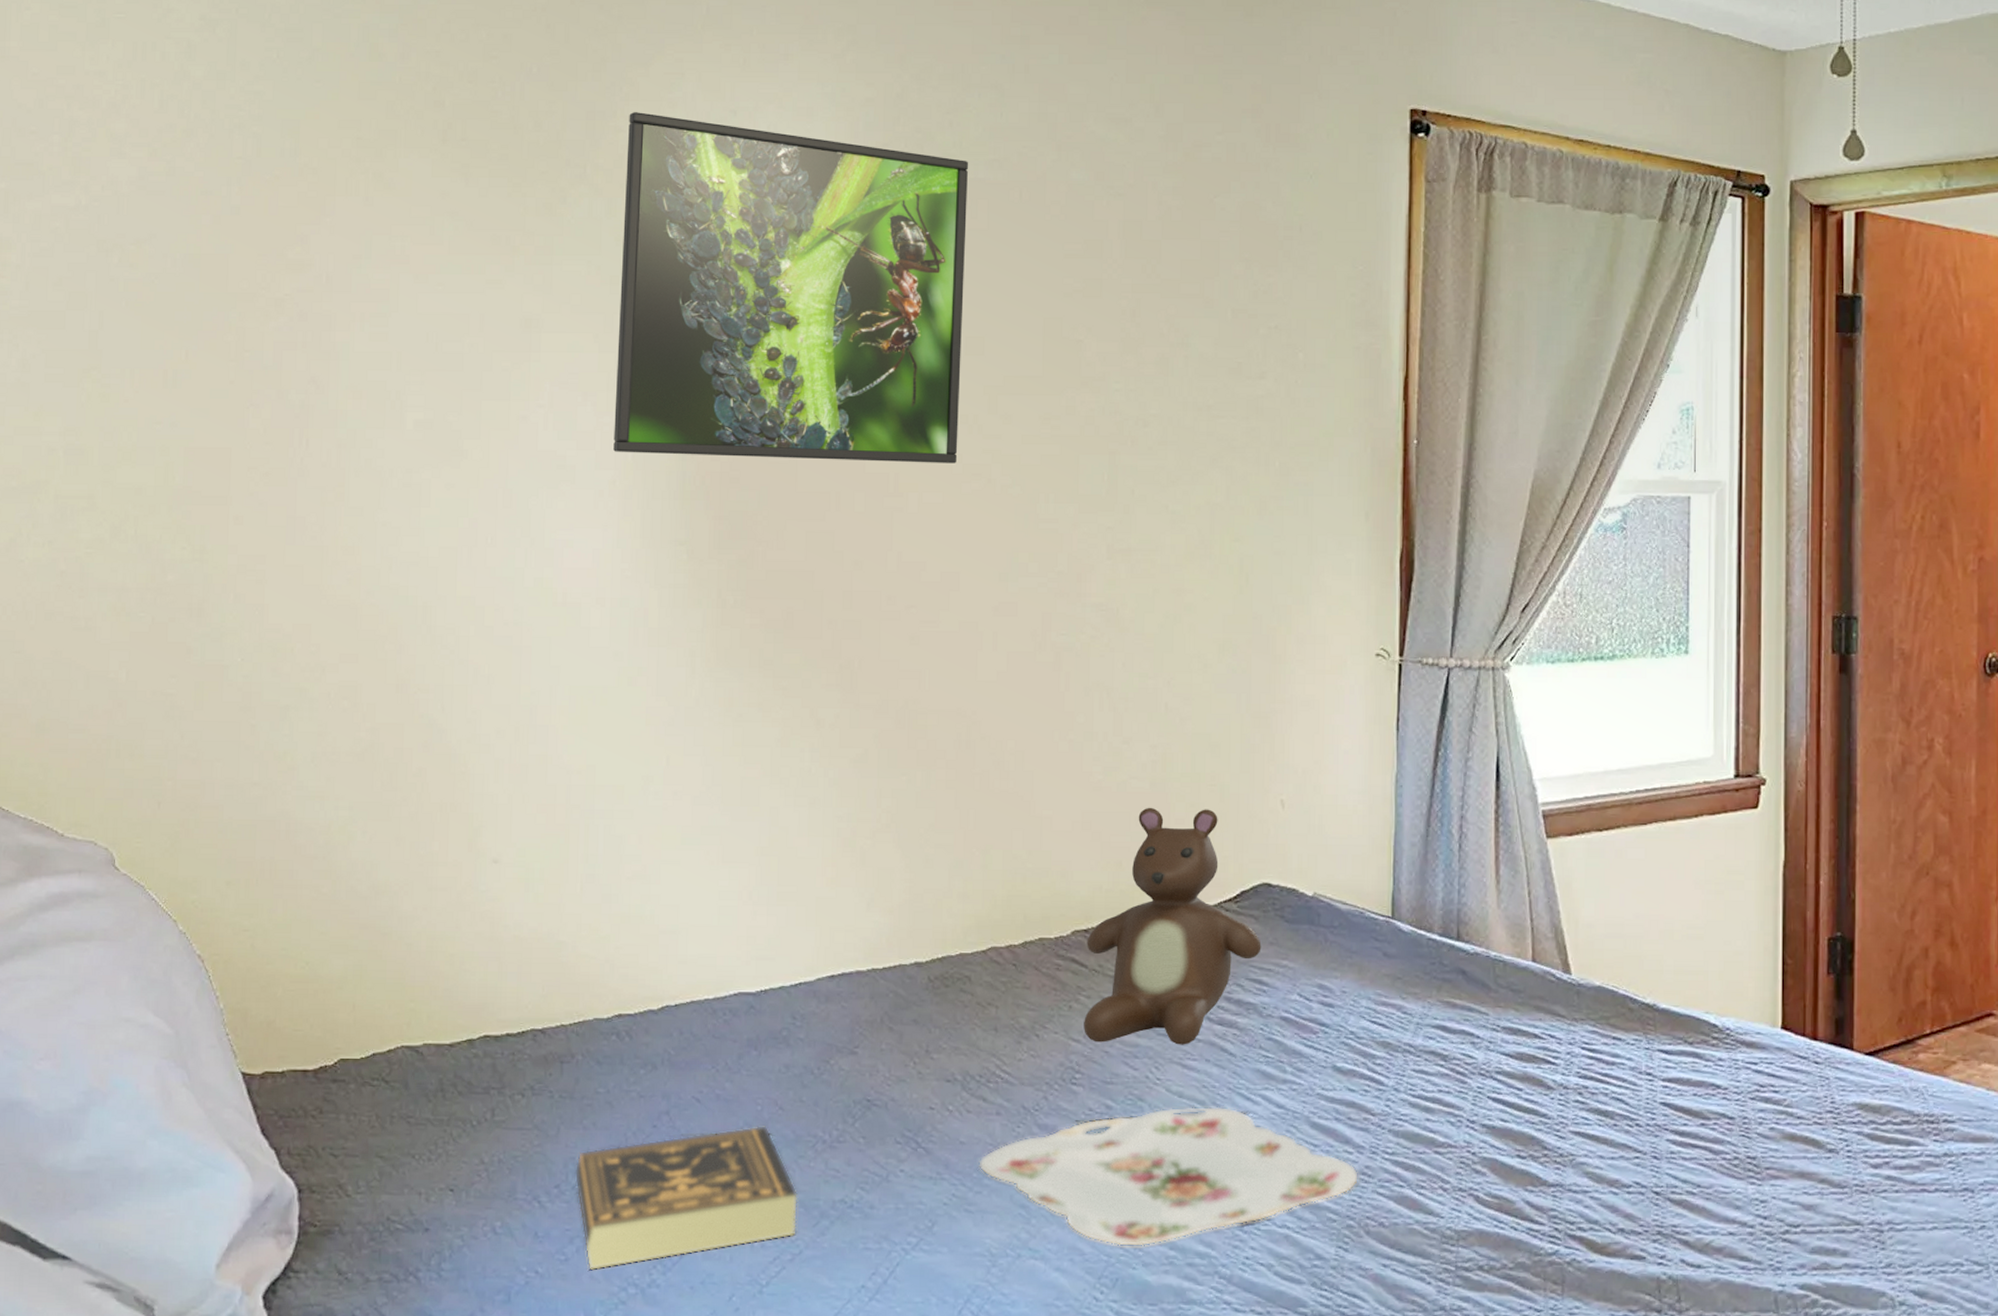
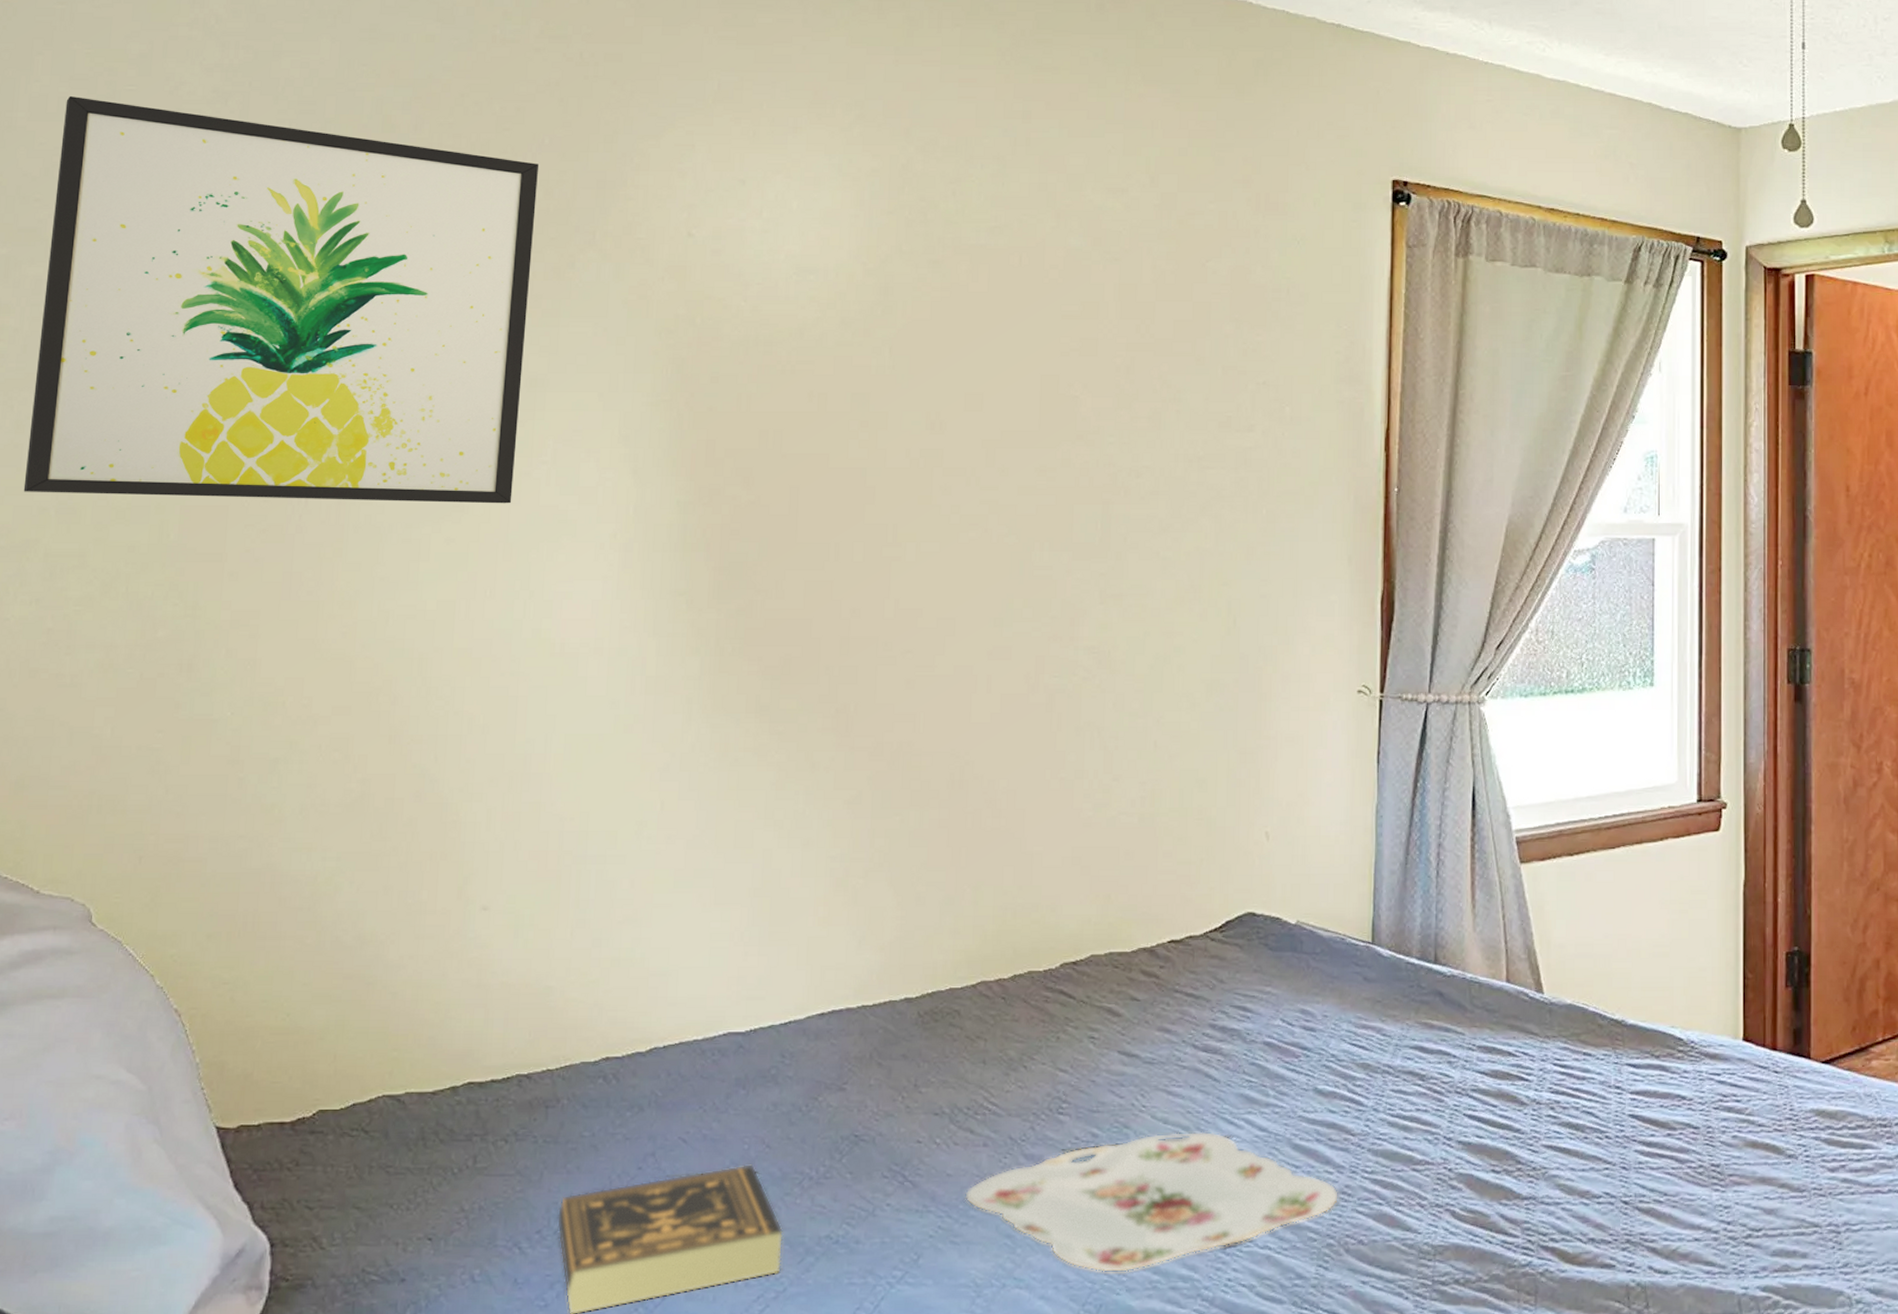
wall art: none [32,24,527,449] -> present [23,95,538,504]
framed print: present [613,112,968,463] -> none [615,181,970,514]
teddy bear: present [1084,807,1262,1045] -> none [1071,841,1246,1072]

